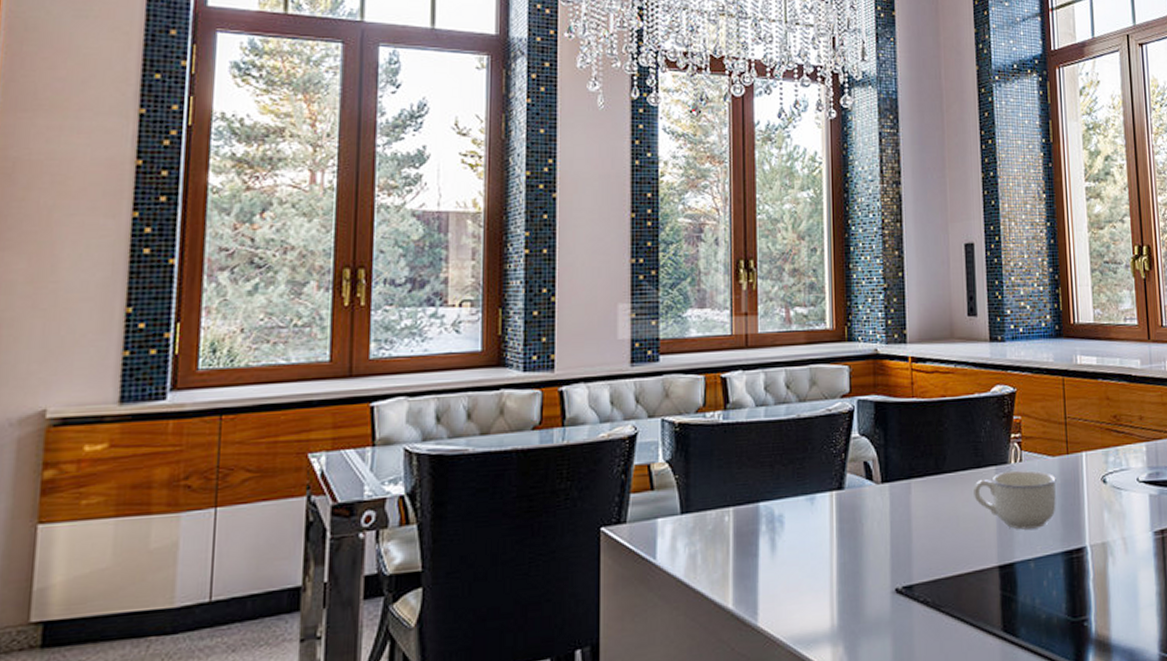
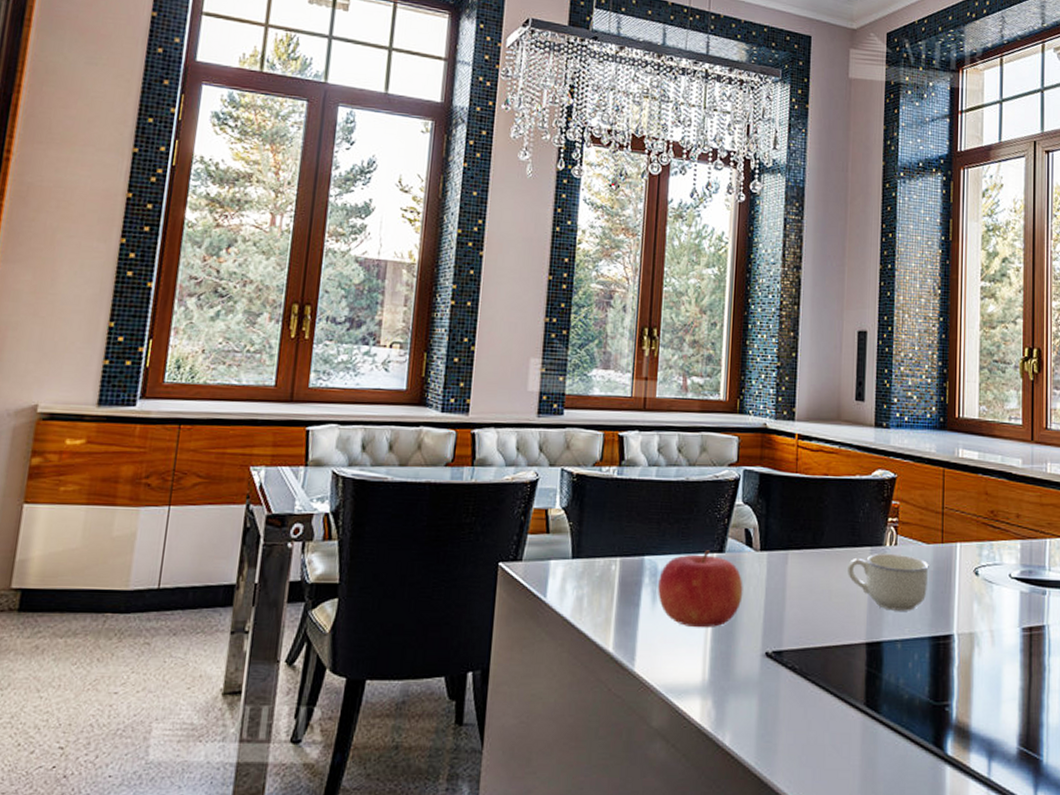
fruit: none [776,488,867,573] -> present [658,550,743,628]

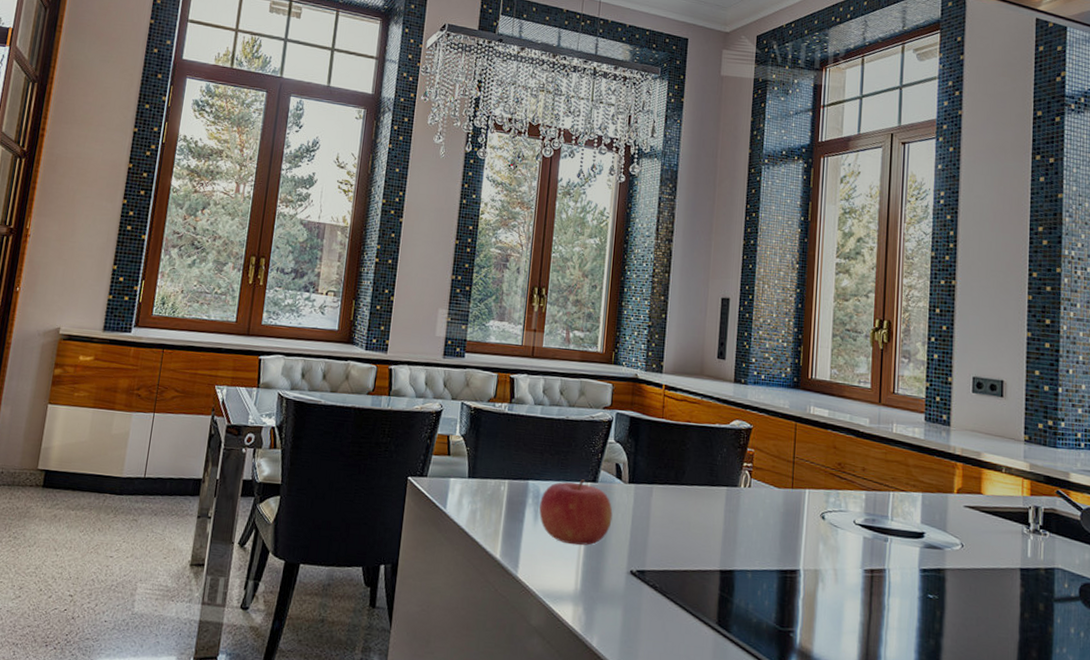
cup: present [848,554,929,611] -> none [705,493,780,546]

